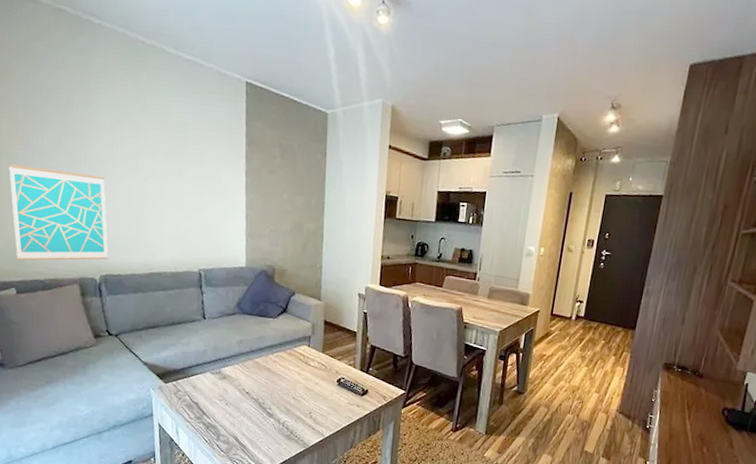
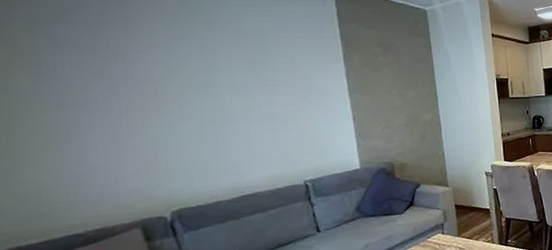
wall art: present [9,164,109,261] -> none [10,99,181,216]

